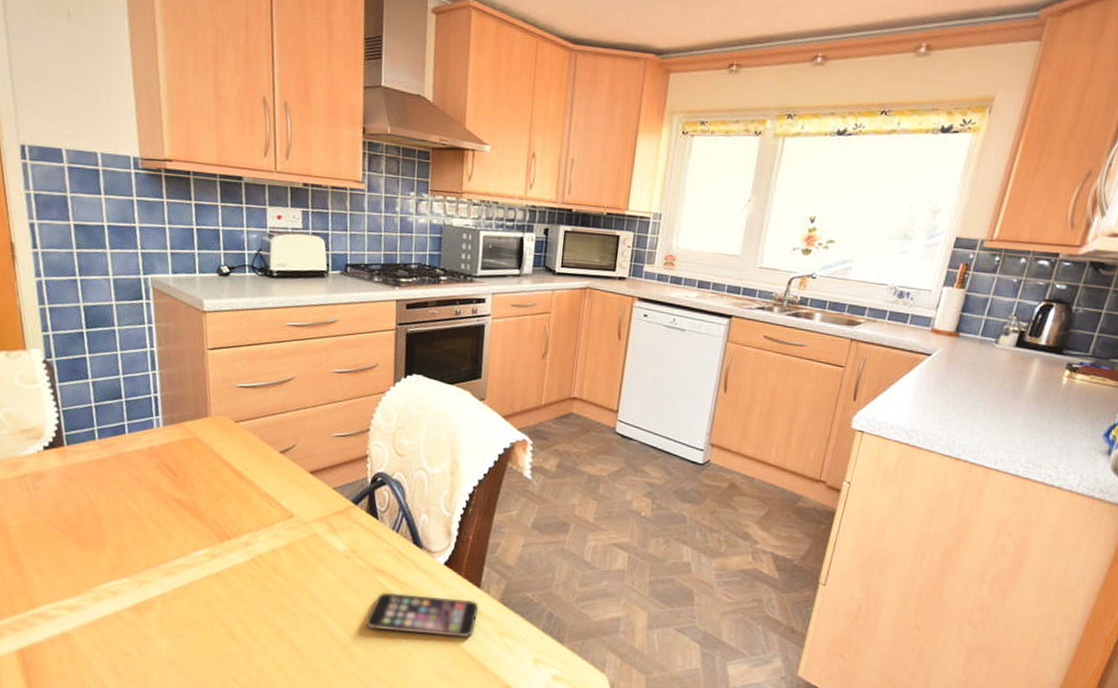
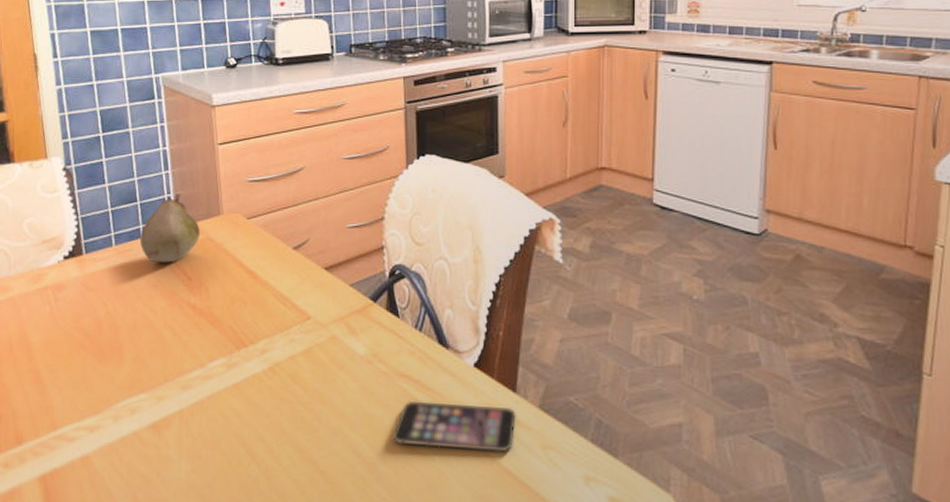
fruit: none [124,393,188,459] -> present [140,193,201,263]

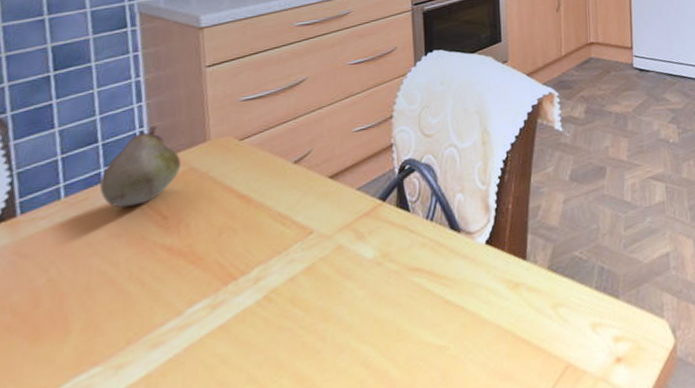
smartphone: present [392,400,516,453] -> none [405,275,528,343]

